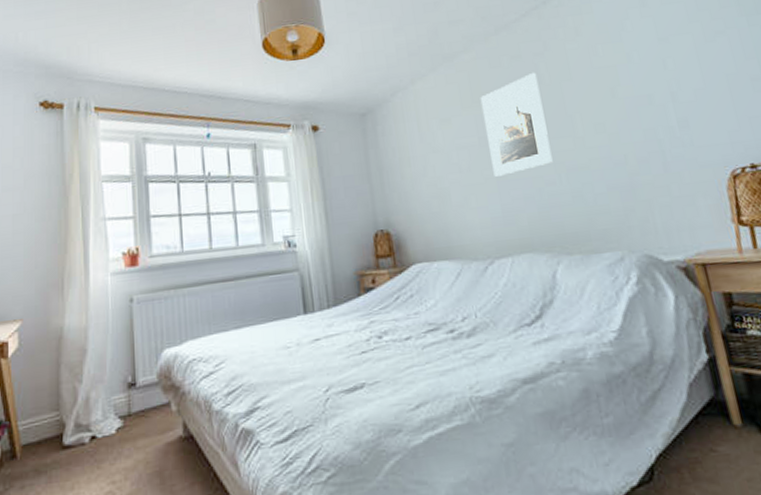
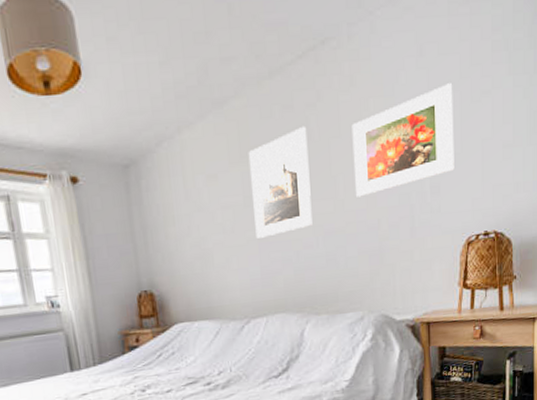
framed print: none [582,27,701,134] -> present [352,83,454,197]

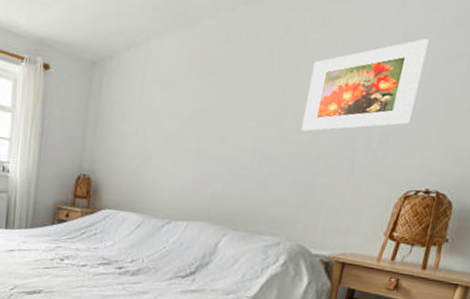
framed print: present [248,126,313,238] -> none [195,55,269,151]

